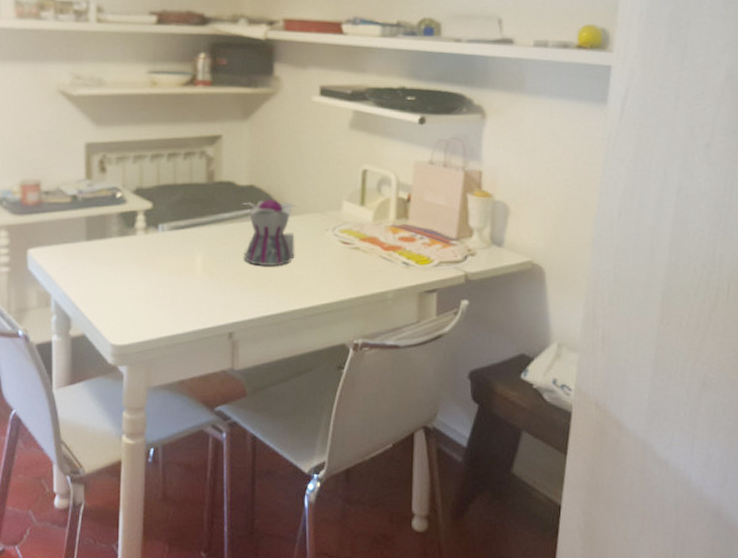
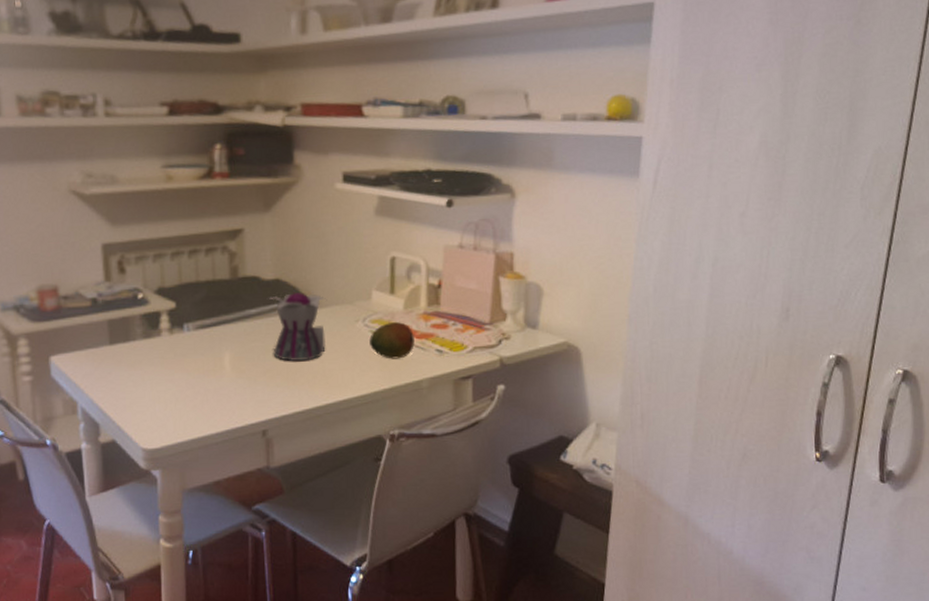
fruit: none [338,233,382,269] -> present [369,322,415,359]

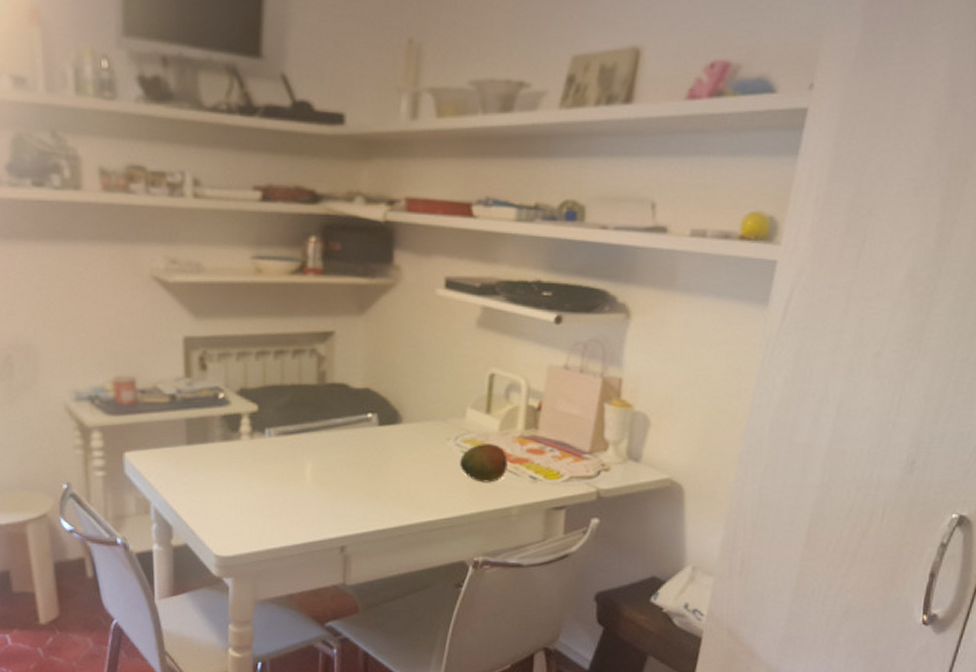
teapot: present [269,293,327,362] -> none [357,404,418,478]

